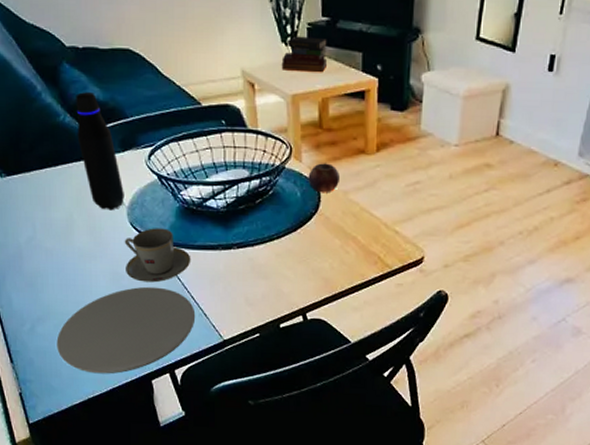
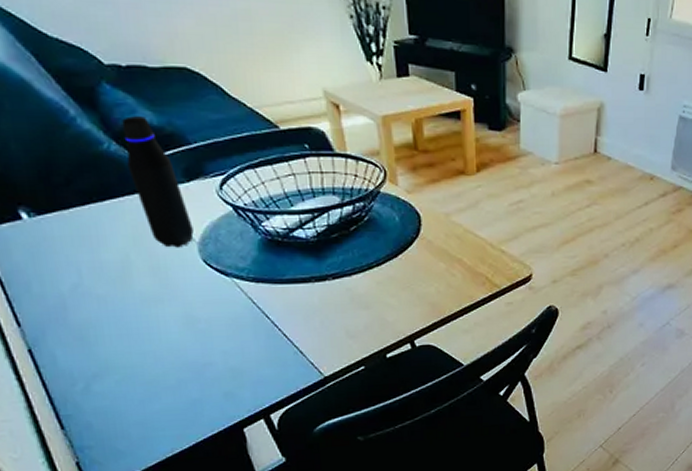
plate: present [56,286,196,374] -> none [120,327,291,430]
teacup: present [124,228,191,283] -> none [197,263,281,324]
books: present [281,36,328,72] -> none [368,54,419,92]
apple: present [308,162,341,193] -> none [406,184,441,217]

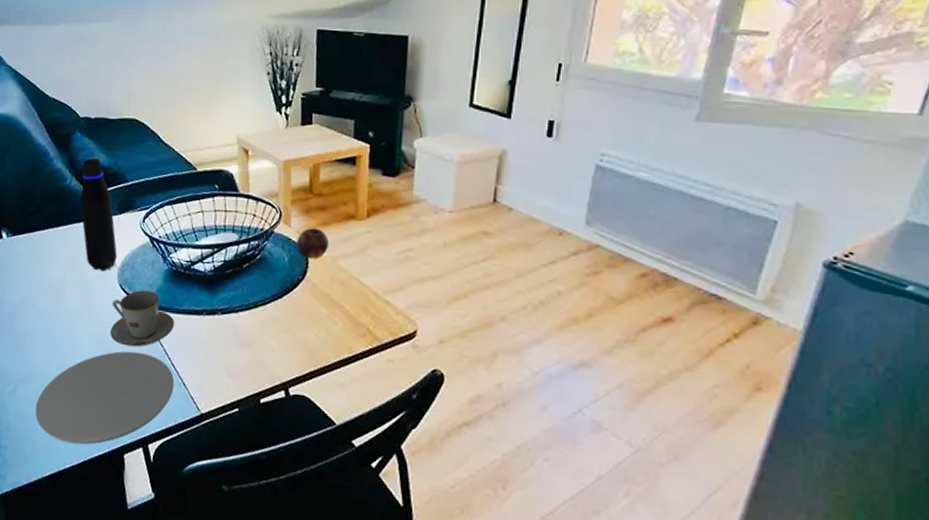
plate: none [120,327,291,430] -> present [34,351,175,445]
teacup: none [197,263,281,324] -> present [110,290,175,348]
apple: none [406,184,441,217] -> present [296,227,330,259]

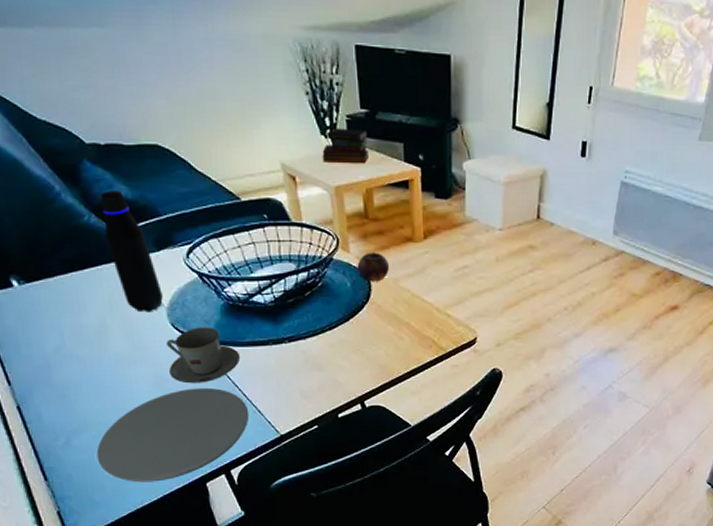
books: none [275,105,320,139] -> present [322,128,370,163]

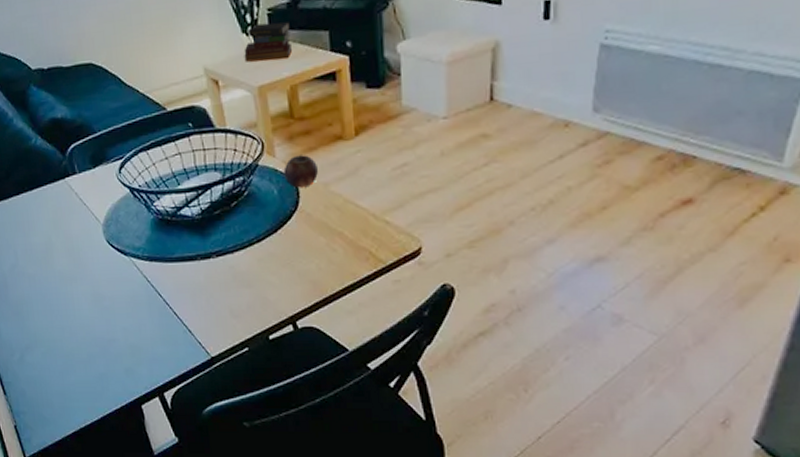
plate: present [96,387,250,483] -> none [45,305,181,401]
water bottle: present [100,191,163,313] -> none [45,112,99,230]
teacup: present [165,327,241,384] -> none [102,243,171,301]

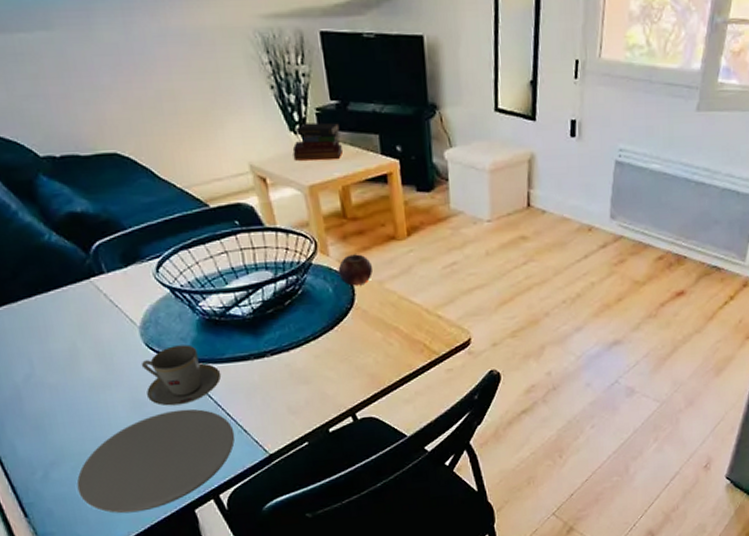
plate: none [45,305,181,401] -> present [76,409,235,514]
teacup: none [102,243,171,301] -> present [141,344,222,406]

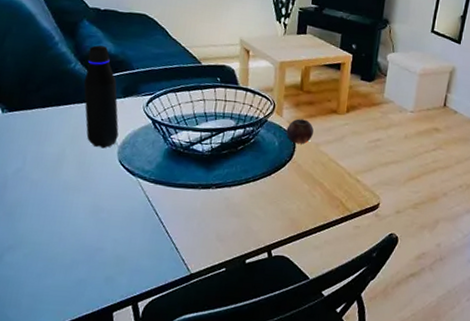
water bottle: none [60,205,135,333] -> present [83,45,119,149]
plate: present [76,409,235,514] -> none [21,220,168,306]
teacup: present [141,344,222,406] -> none [106,166,172,217]
books: present [292,122,344,161] -> none [274,17,314,46]

